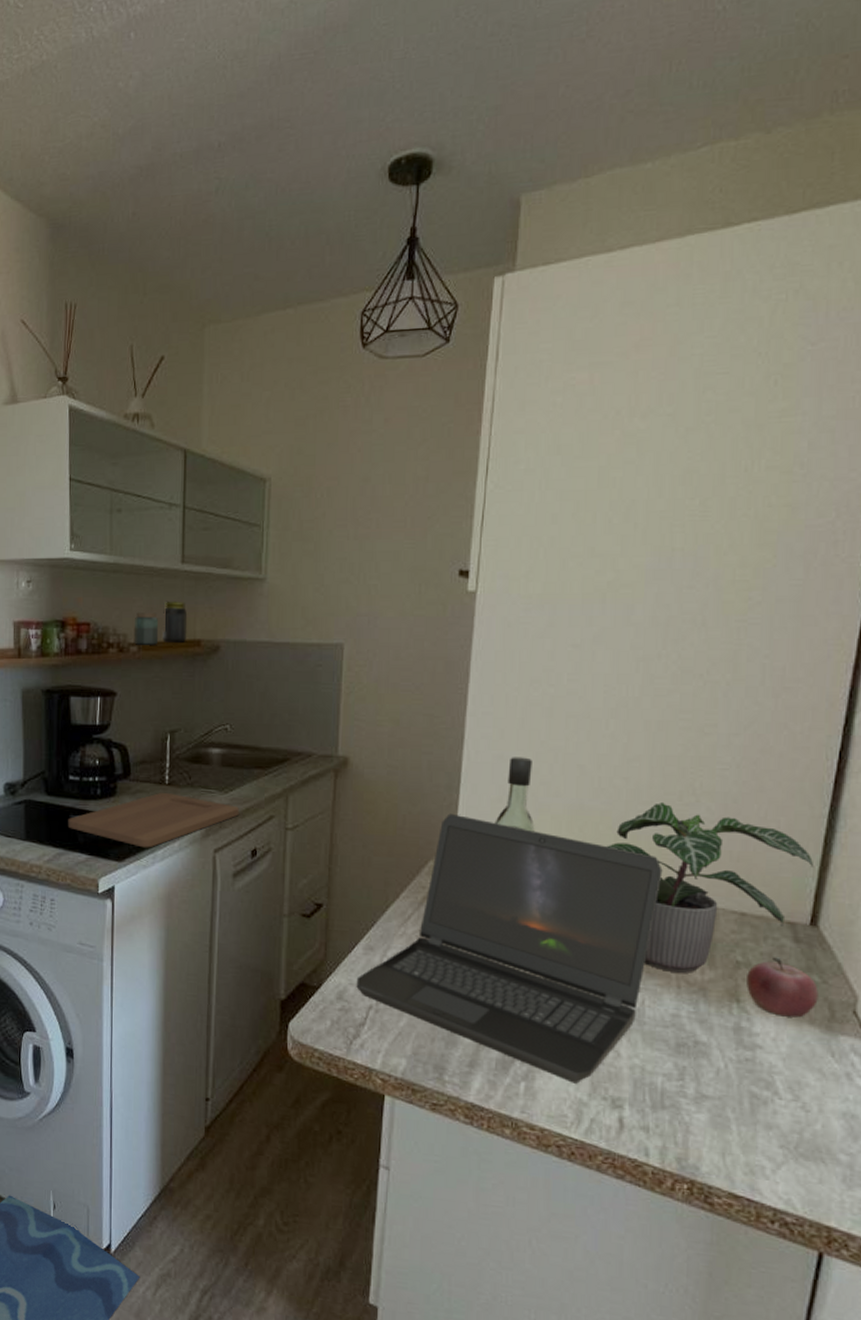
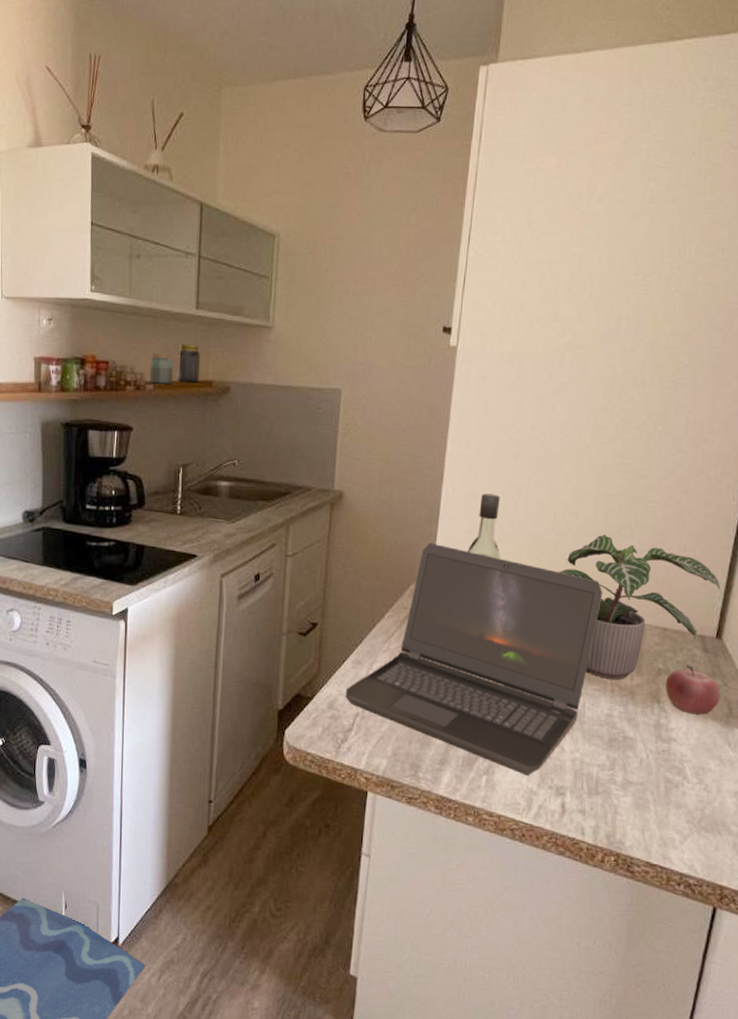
cutting board: present [68,792,239,848] -> none [84,521,245,573]

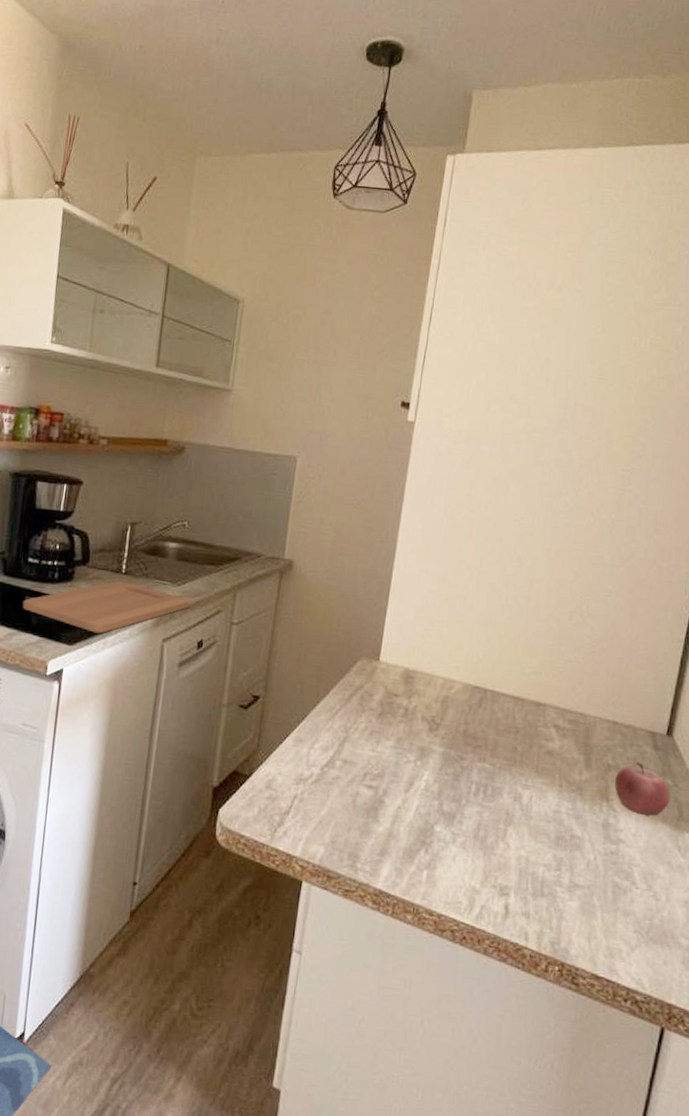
cutting board: none [84,521,245,573] -> present [22,580,190,634]
peanut butter: present [151,353,174,384] -> none [105,408,130,441]
jar: present [177,344,200,384] -> none [132,401,157,442]
laptop computer: present [345,542,603,776] -> none [284,618,553,872]
bottle: present [467,493,501,559] -> none [417,571,452,640]
potted plant: present [559,535,721,680] -> none [509,621,672,774]

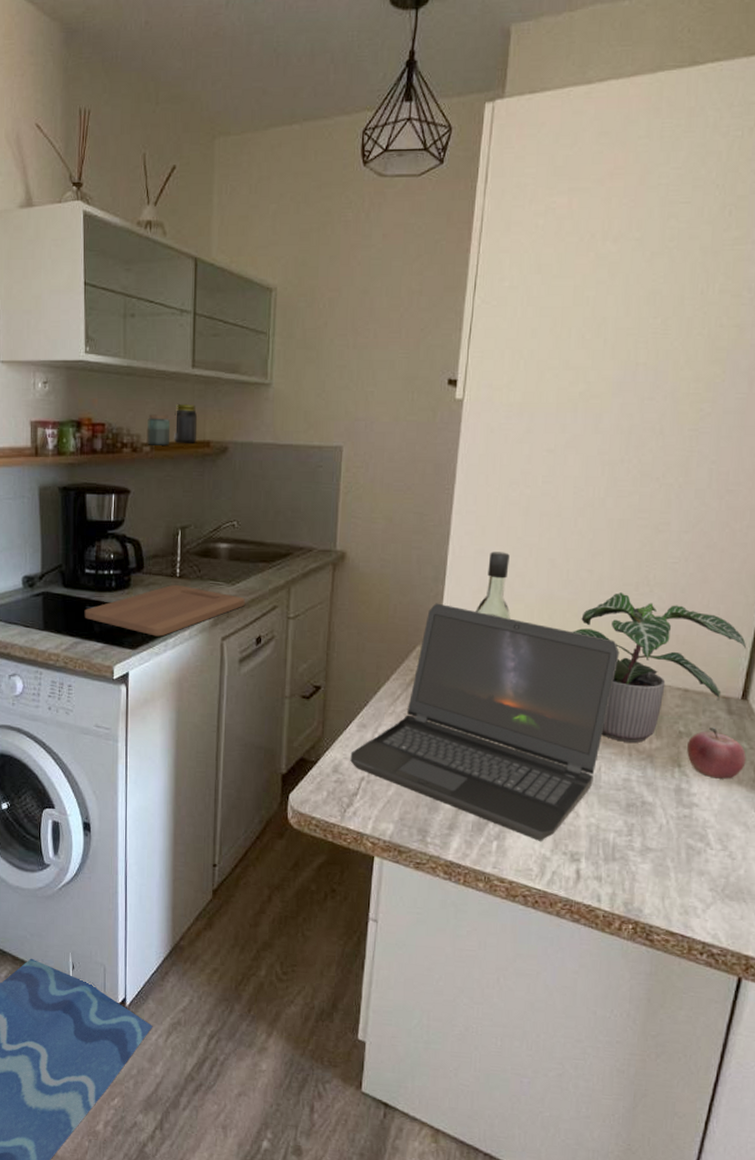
peanut butter: none [105,408,130,441] -> present [147,414,171,445]
jar: none [132,401,157,442] -> present [174,404,197,445]
laptop computer: none [284,618,553,872] -> present [350,603,620,841]
bottle: none [417,571,452,640] -> present [475,551,511,619]
potted plant: none [509,621,672,774] -> present [572,592,747,743]

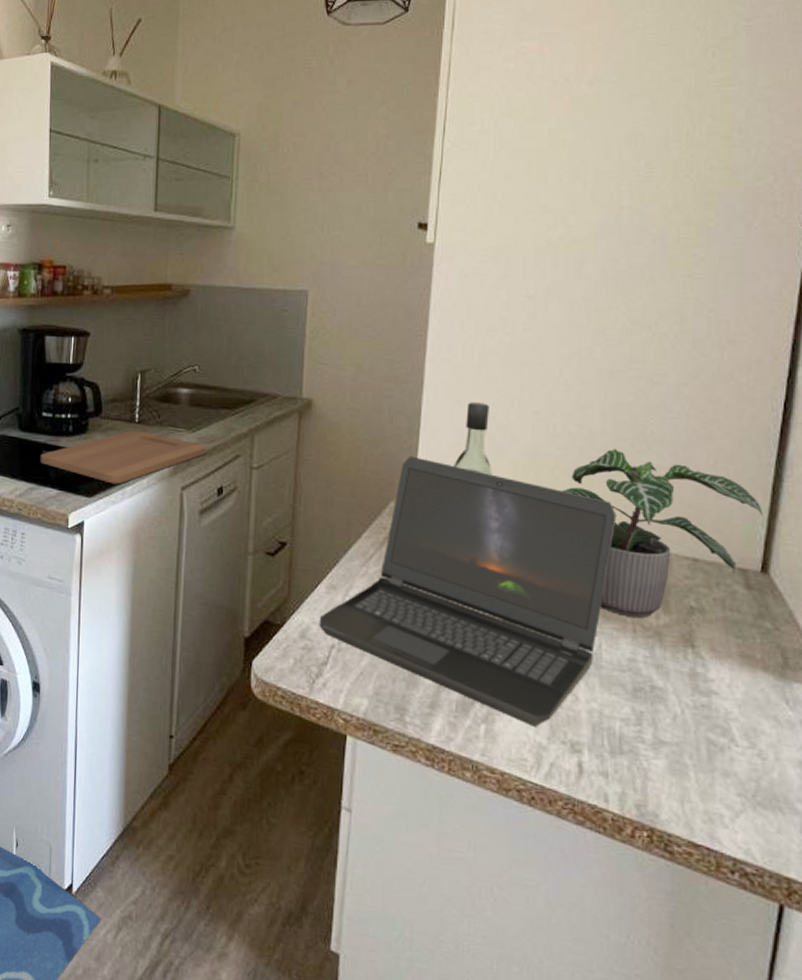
peanut butter: present [147,414,171,445] -> none [108,257,132,288]
jar: present [174,404,197,445] -> none [135,247,158,287]
fruit: present [687,727,746,779] -> none [701,603,771,664]

